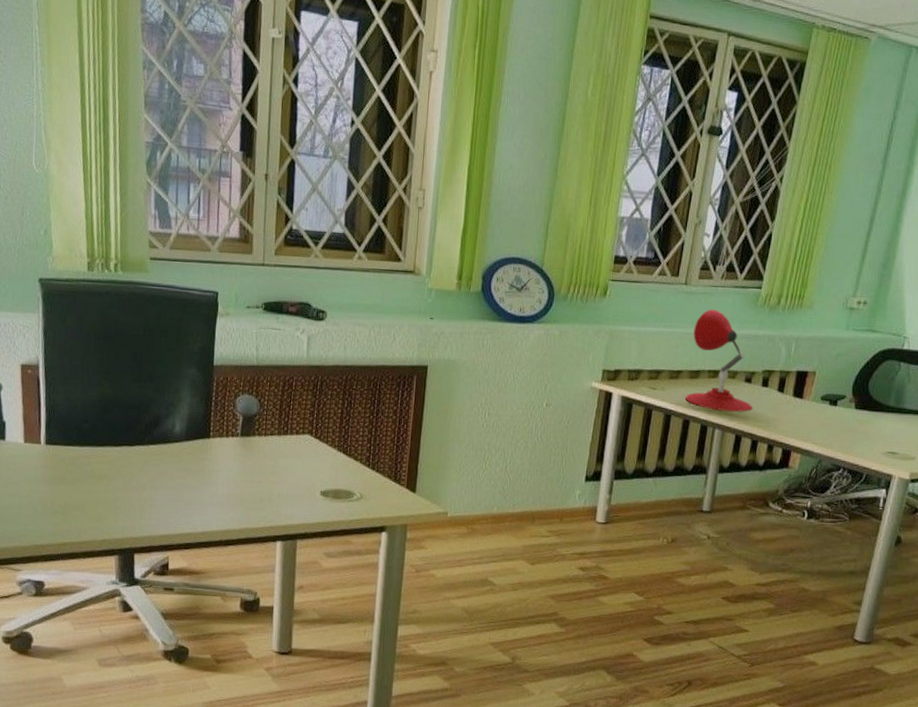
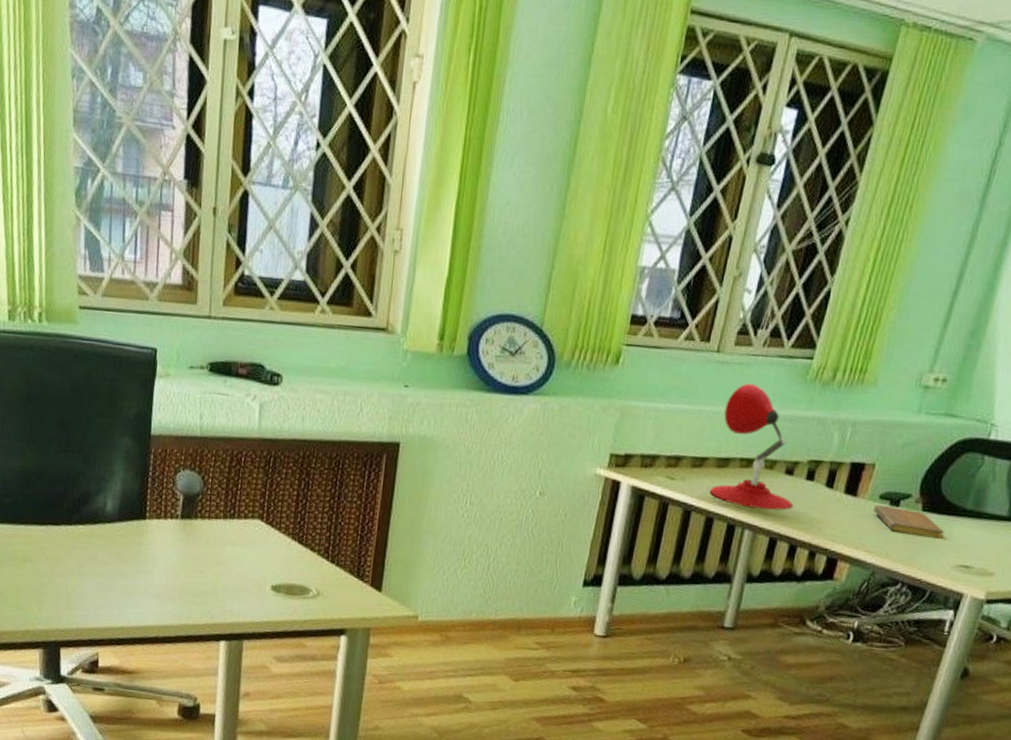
notebook: none [816,404,874,431] -> present [873,504,945,539]

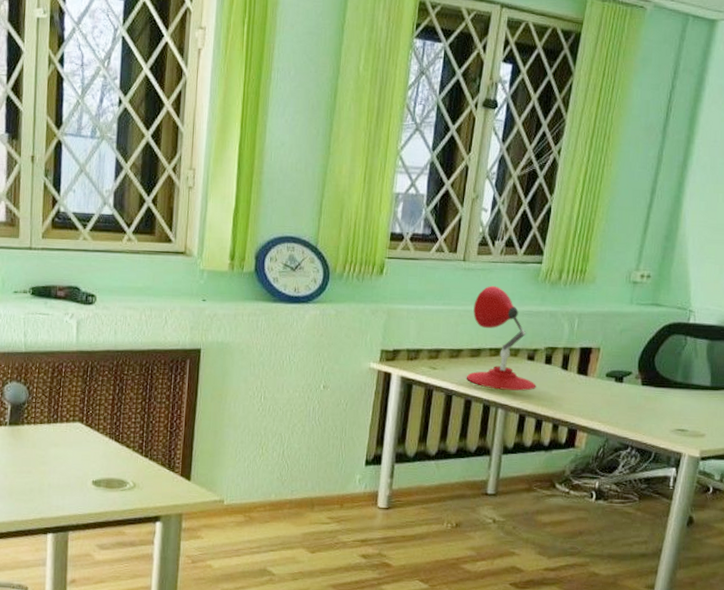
notebook: present [873,504,945,539] -> none [602,381,662,408]

